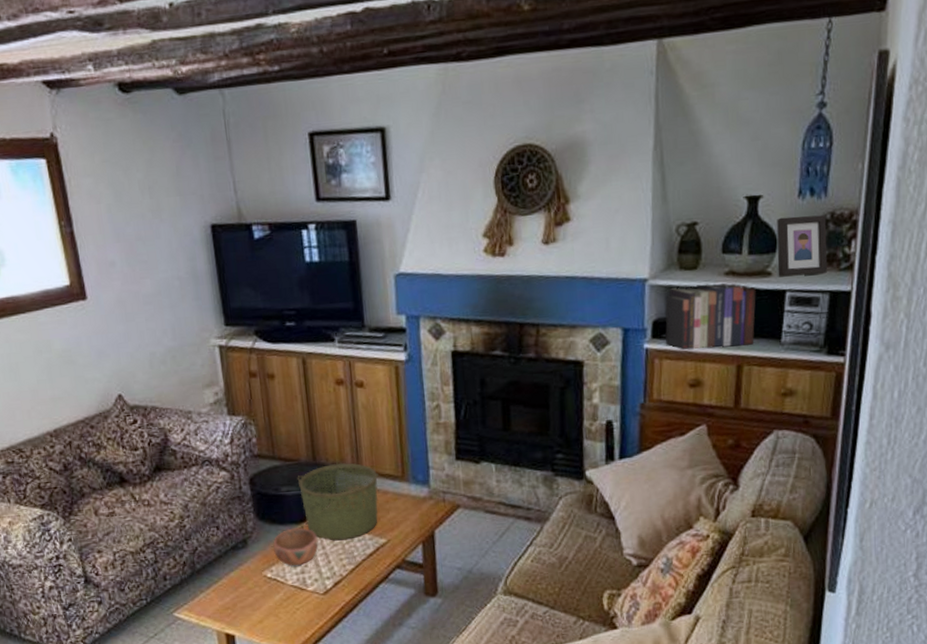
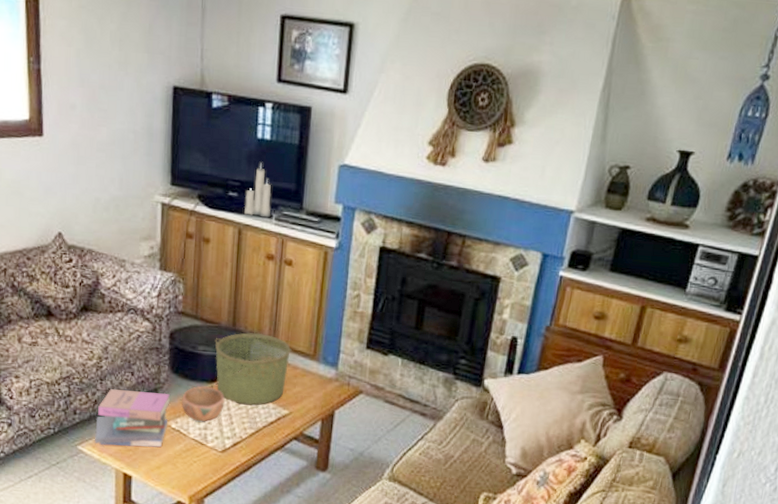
books: none [187,542,264,608] -> present [94,389,171,448]
candle: none [303,288,333,343] -> present [243,164,272,218]
books: present [665,282,756,351] -> none [579,224,672,290]
picture frame: present [777,215,827,277] -> none [694,176,749,236]

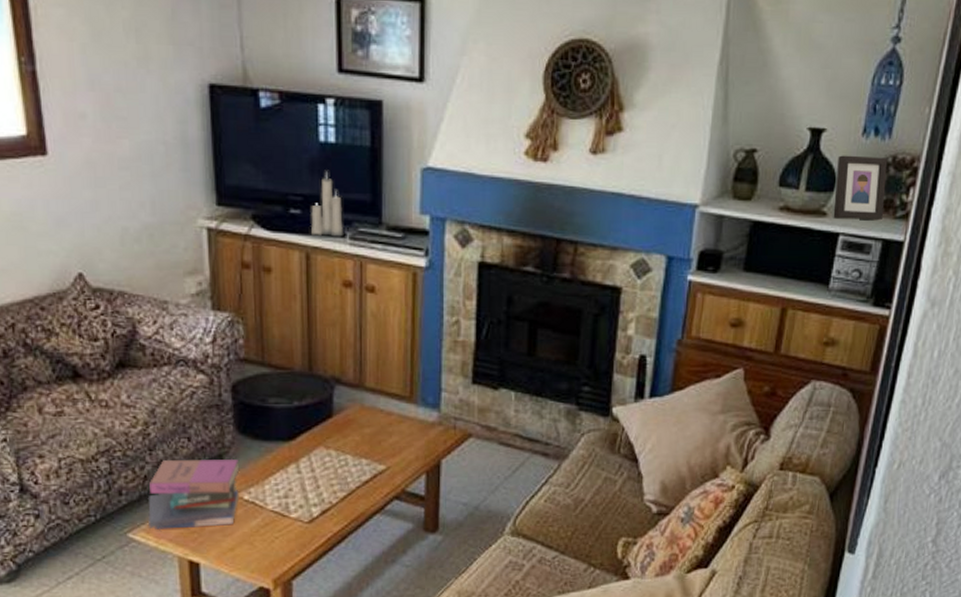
bowl: present [182,385,225,422] -> none [254,446,307,489]
basket: present [215,332,292,406] -> none [288,376,383,464]
picture frame: none [694,176,749,236] -> present [833,155,888,221]

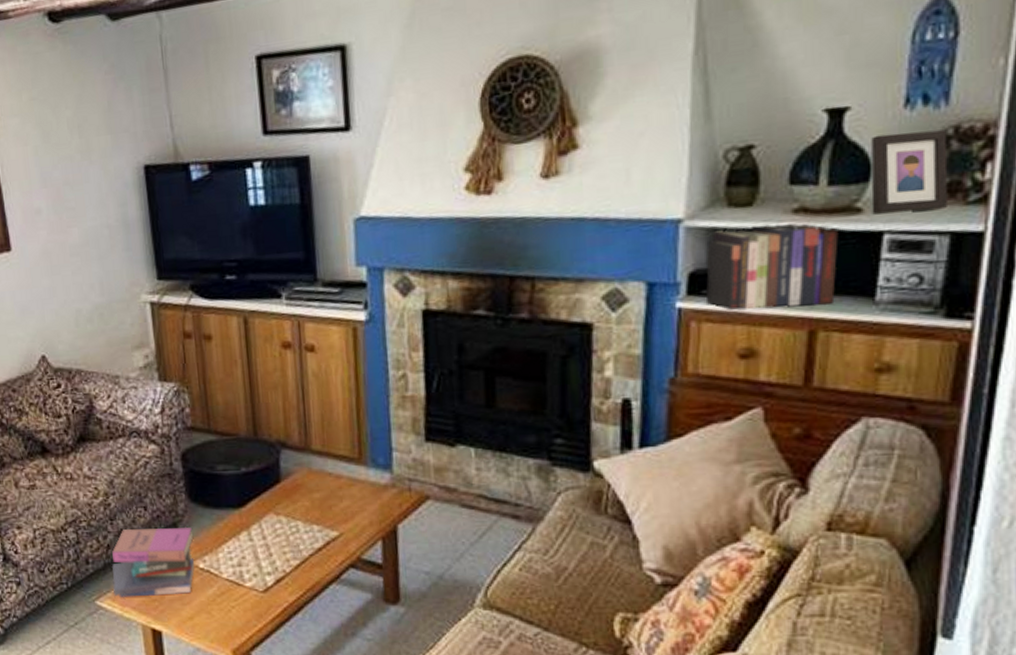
candle: present [310,172,344,237] -> none [245,235,280,299]
books: none [710,217,809,288] -> present [705,223,839,311]

